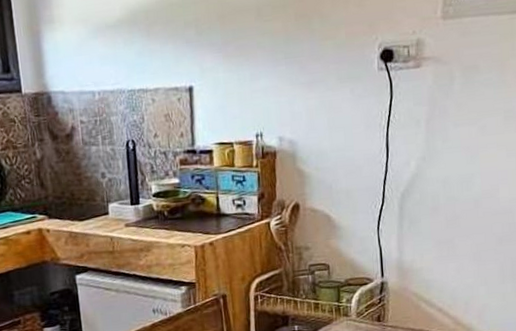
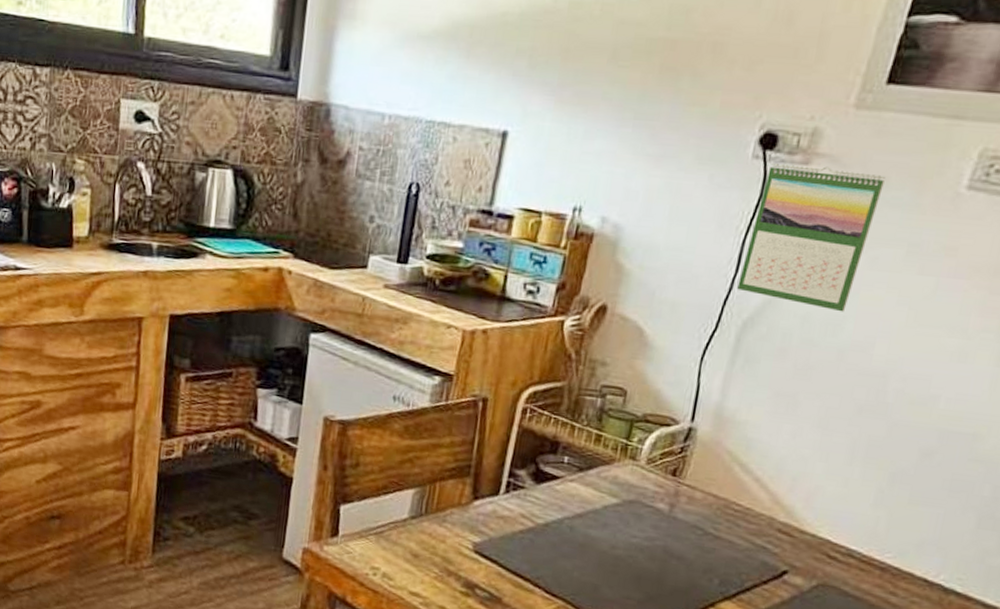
calendar: none [390,65,477,172] -> present [737,163,885,312]

